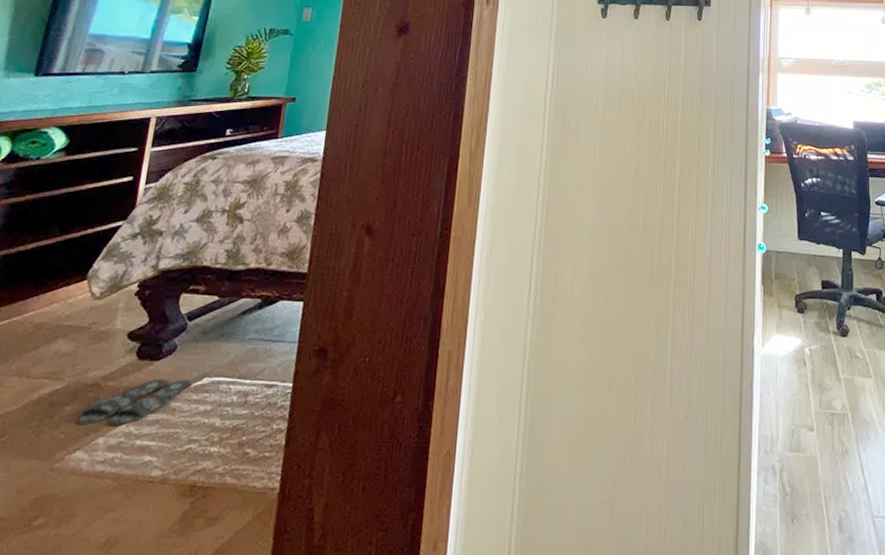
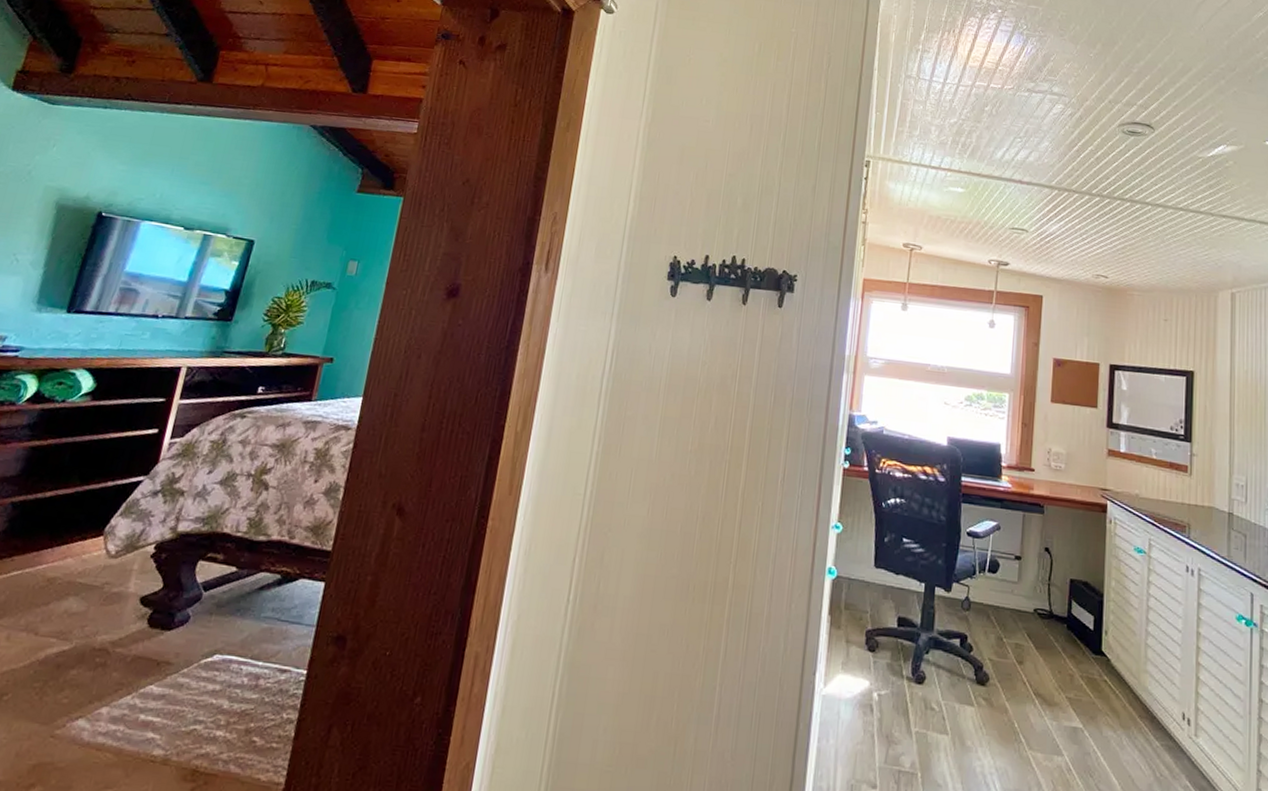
slippers: present [77,378,191,426] -> none [81,650,201,697]

